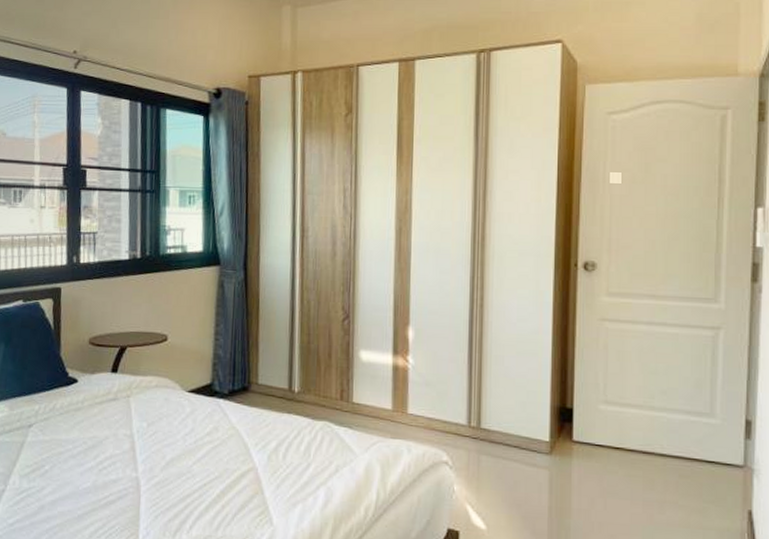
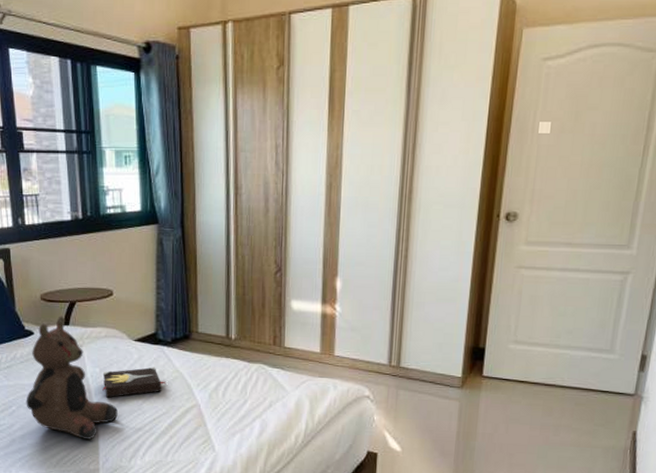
teddy bear: none [61,362,164,508] -> present [26,316,118,440]
hardback book: none [149,422,221,458] -> present [102,366,167,398]

